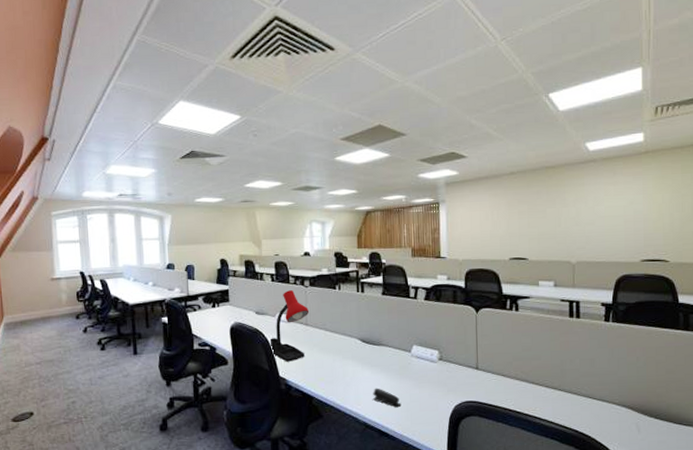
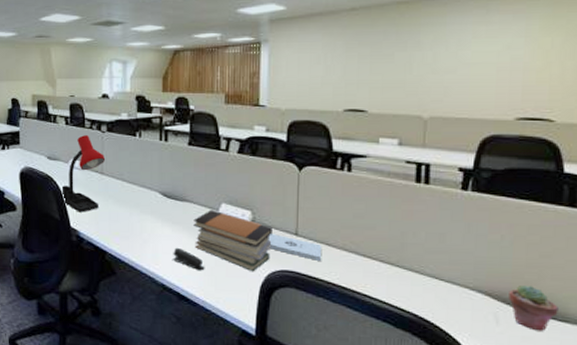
book stack: none [389,352,457,405] -> present [193,210,272,272]
notepad: none [454,369,499,391] -> present [268,234,322,262]
potted succulent: none [646,398,683,435] -> present [508,286,559,331]

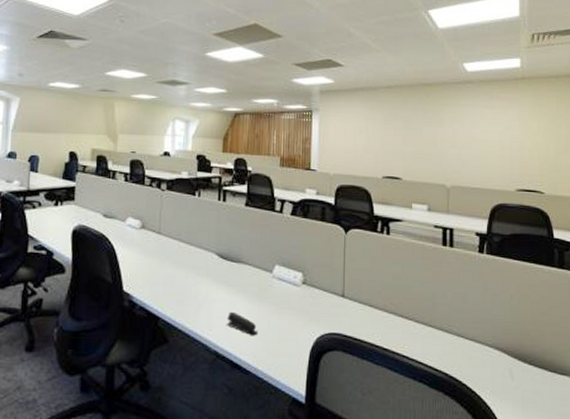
desk lamp: present [61,135,106,212] -> none [115,193,164,275]
book stack: present [193,210,272,272] -> none [248,272,322,336]
notepad: present [268,234,322,262] -> none [317,296,366,324]
potted succulent: present [508,286,559,331] -> none [520,342,558,385]

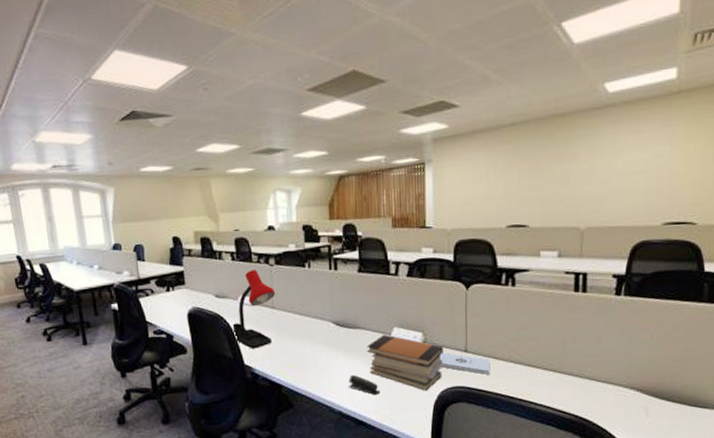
desk lamp: none [115,193,164,275] -> present [232,270,276,349]
book stack: none [248,272,322,336] -> present [367,334,443,391]
notepad: none [317,296,366,324] -> present [439,352,490,375]

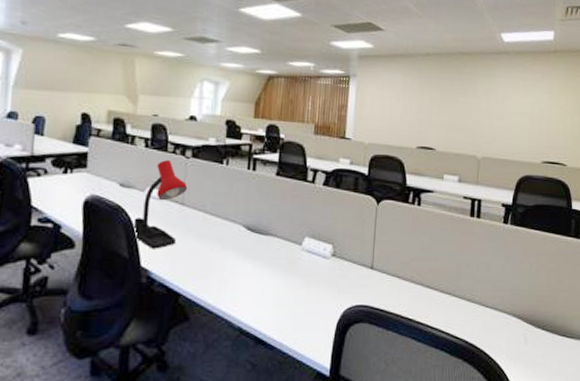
stapler: present [349,374,381,395] -> none [252,286,285,311]
book stack: present [367,334,443,391] -> none [276,244,351,309]
notepad: present [439,352,490,375] -> none [346,268,394,295]

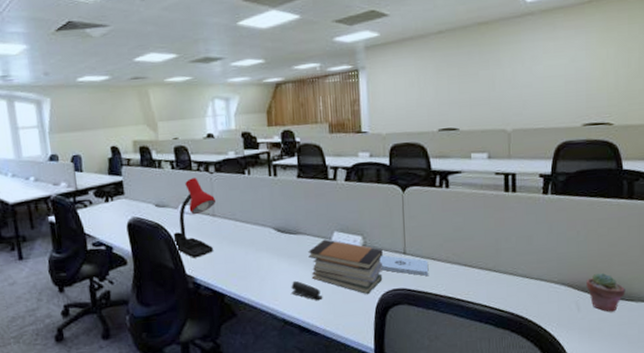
stapler: none [252,286,285,311] -> present [291,280,323,301]
book stack: none [276,244,351,309] -> present [308,239,383,295]
notepad: none [346,268,394,295] -> present [379,255,429,277]
potted succulent: none [534,308,567,348] -> present [586,273,625,312]

